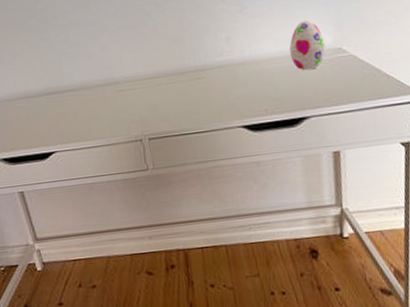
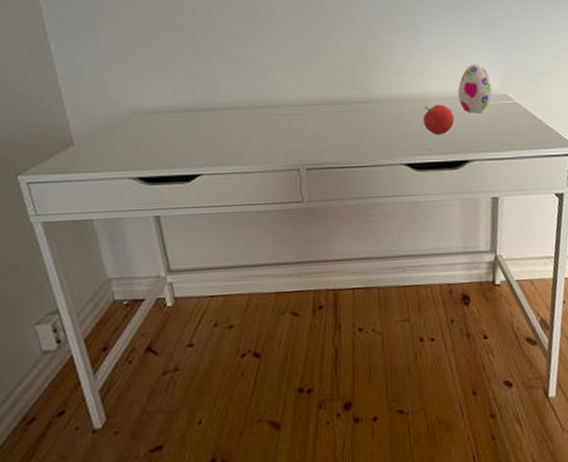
fruit: none [256,64,289,96] -> present [422,104,455,135]

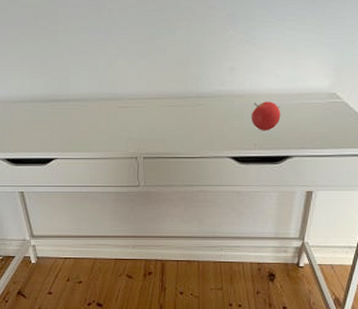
decorative egg: present [457,64,492,113] -> none [287,61,322,110]

